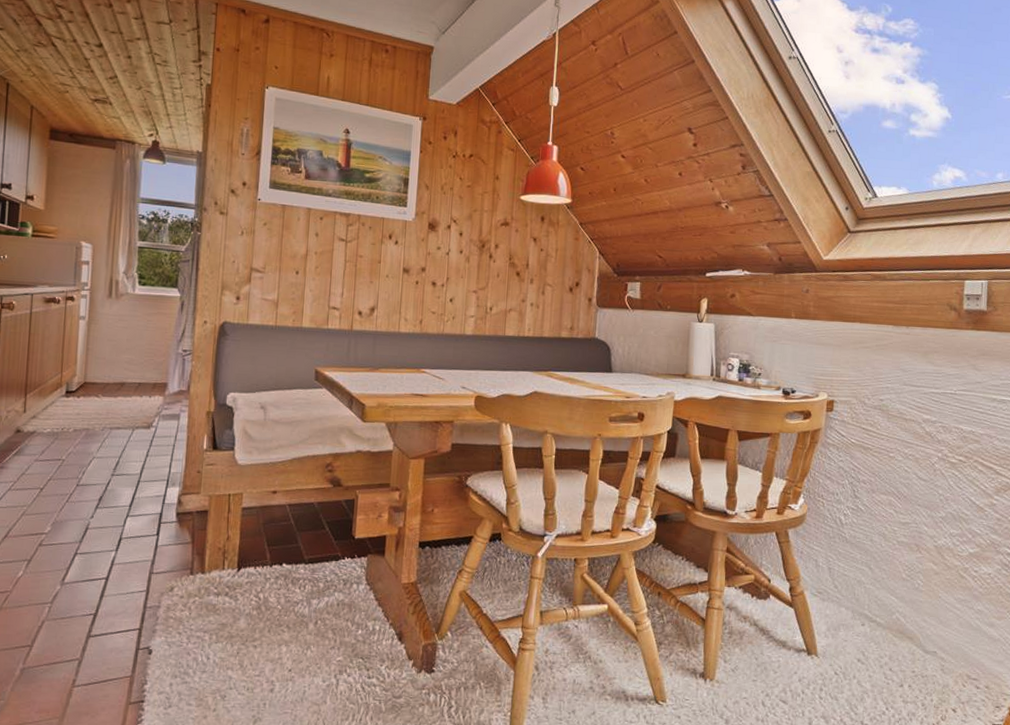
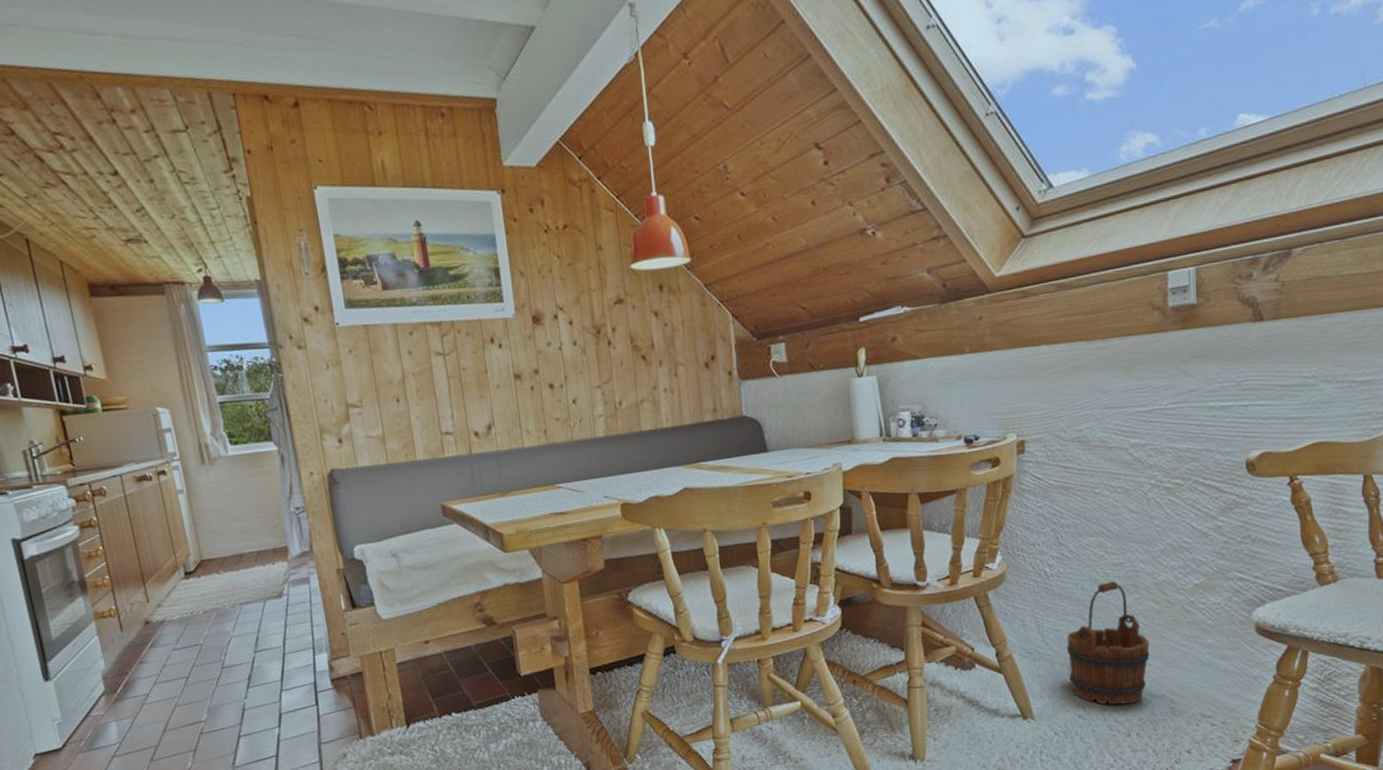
wooden bucket: none [853,538,926,655] -> present [1067,581,1150,705]

